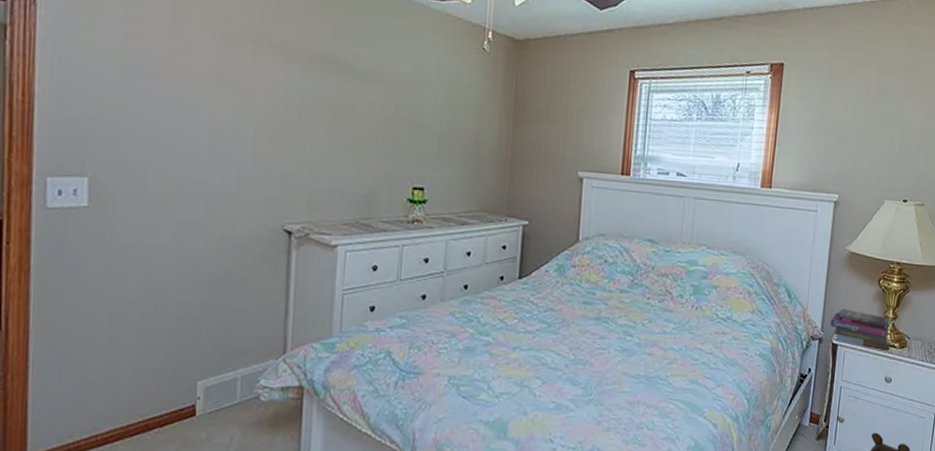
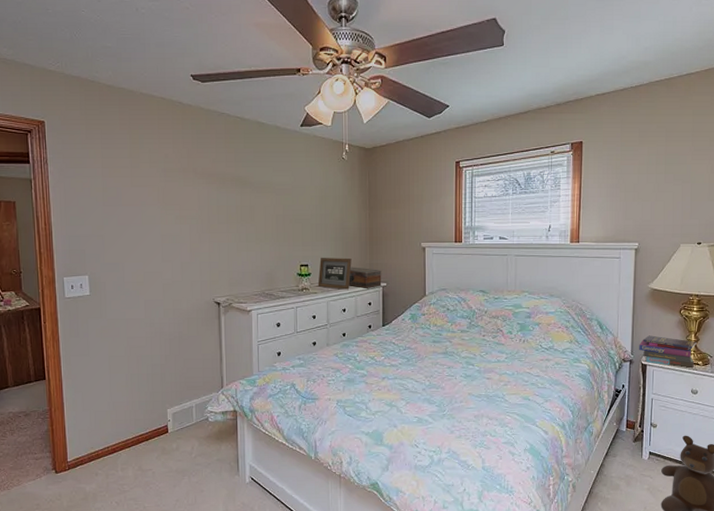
picture frame: none [435,179,485,226] -> present [317,257,352,290]
decorative box: none [477,196,524,227] -> present [348,267,382,288]

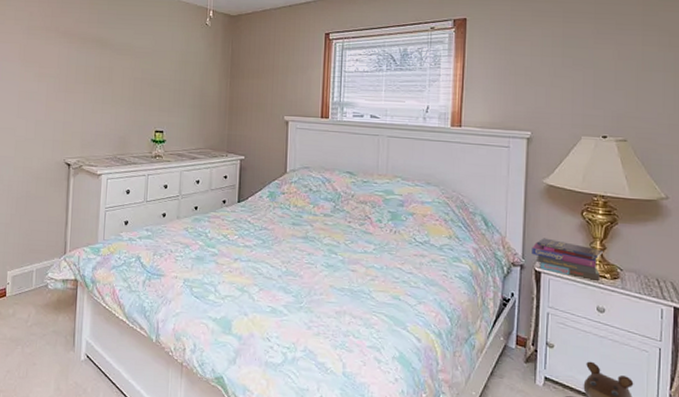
picture frame: present [317,257,352,290] -> none [171,124,209,160]
decorative box: present [348,267,382,288] -> none [204,136,240,161]

